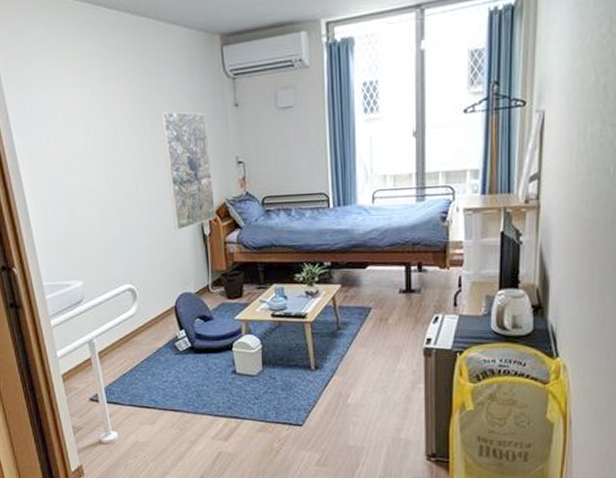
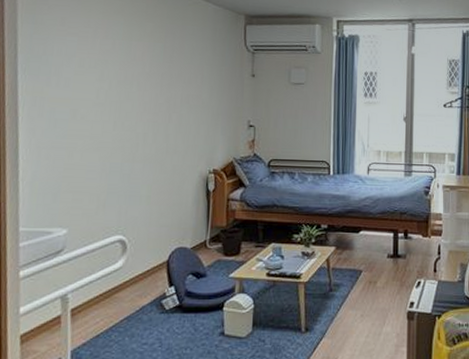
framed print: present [160,111,216,231] -> none [178,73,224,184]

